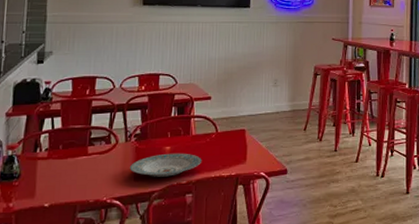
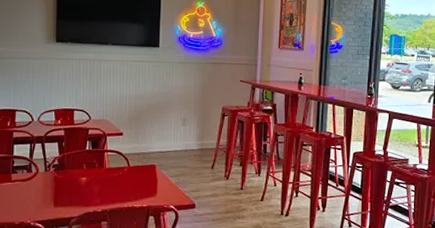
plate: present [129,153,202,177] -> none [49,183,116,205]

